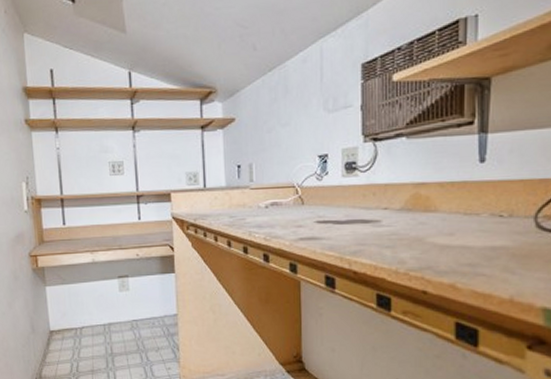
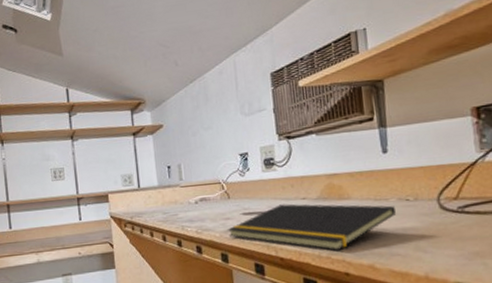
notepad: none [299,213,486,267] -> present [228,203,396,251]

